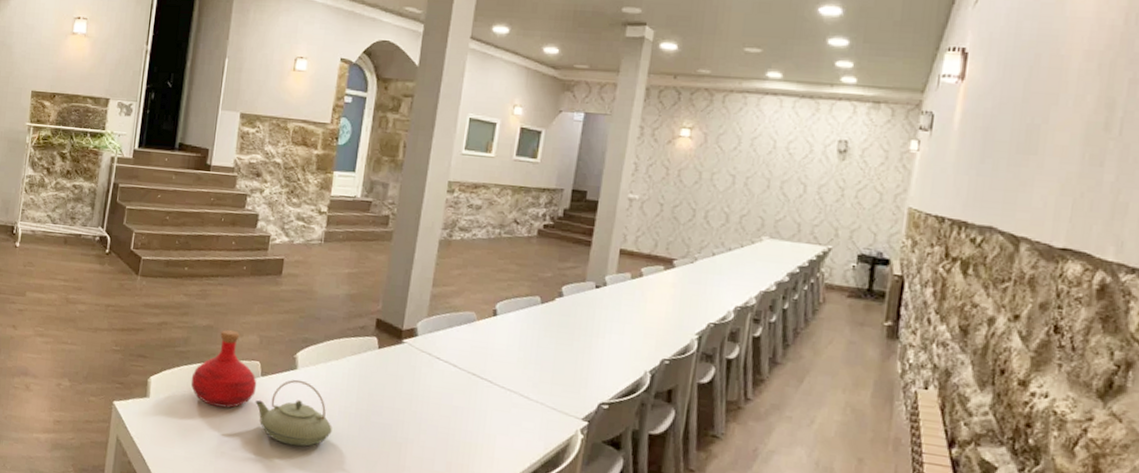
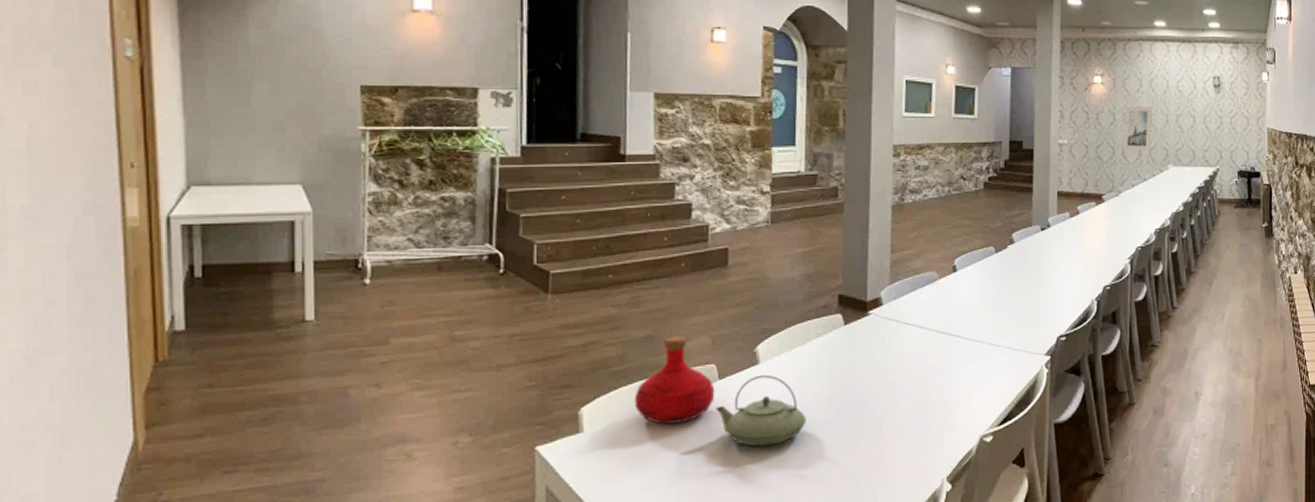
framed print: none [706,165,752,217] -> present [1122,107,1153,151]

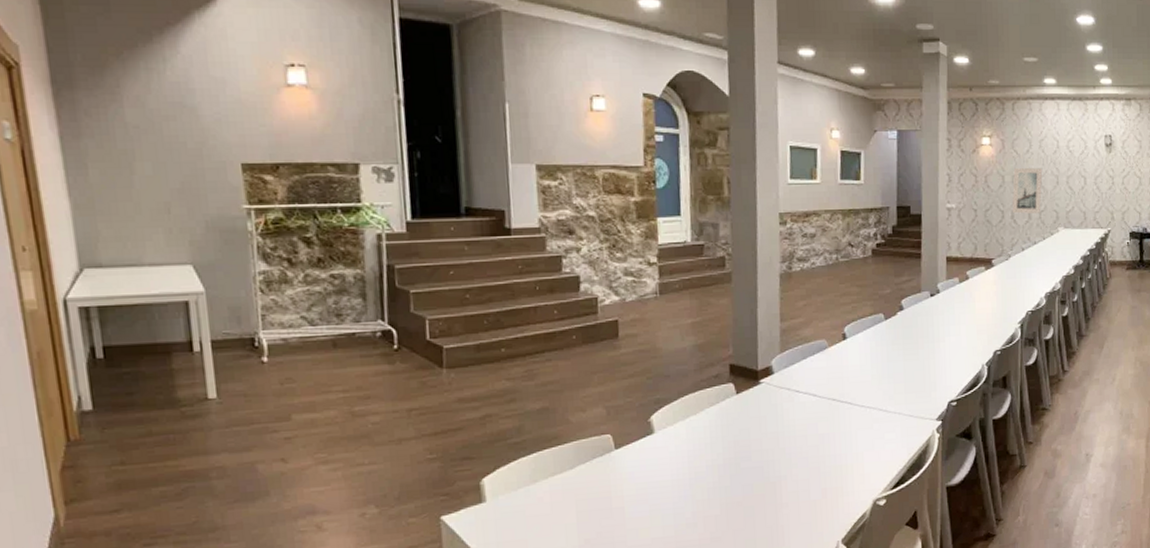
bottle: present [634,335,715,425] -> none [533,407,612,494]
teapot: present [716,374,806,447] -> none [613,443,703,514]

